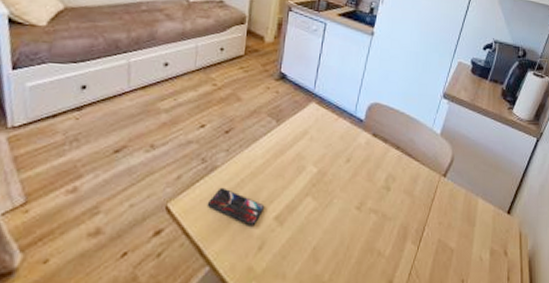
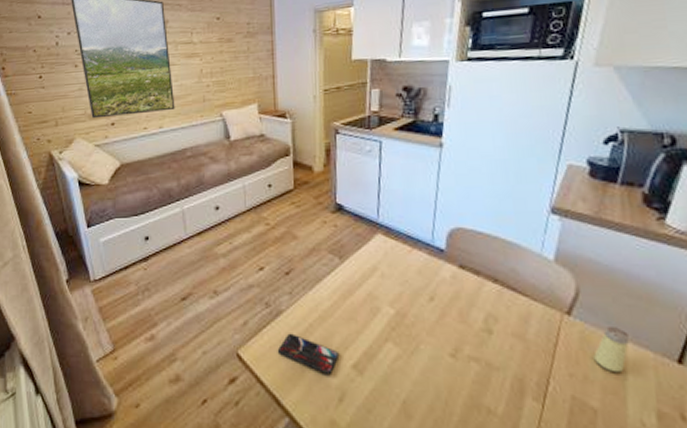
saltshaker: none [457,187,480,221] -> present [594,327,629,373]

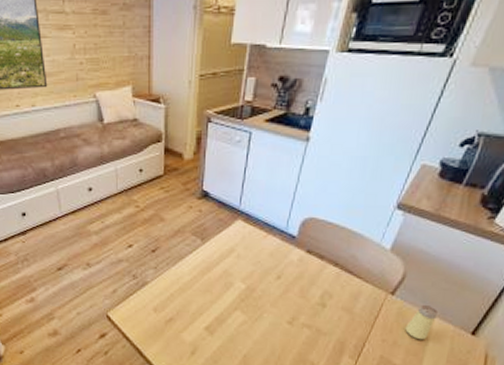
smartphone: present [277,333,340,376] -> none [141,300,195,335]

